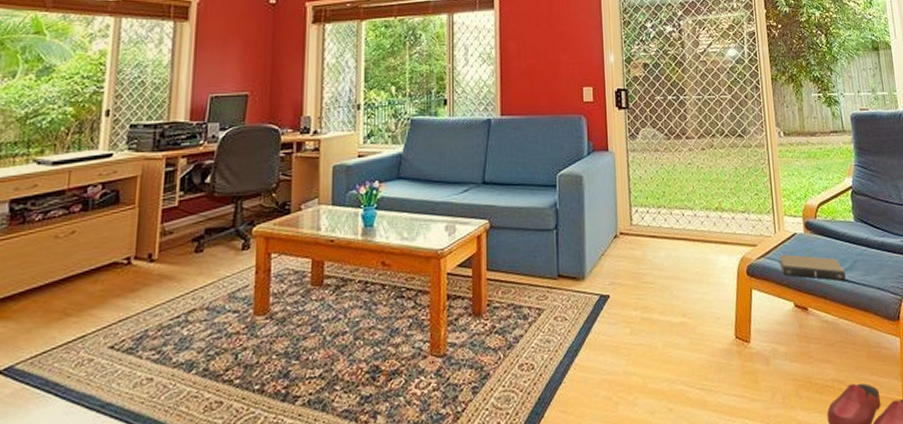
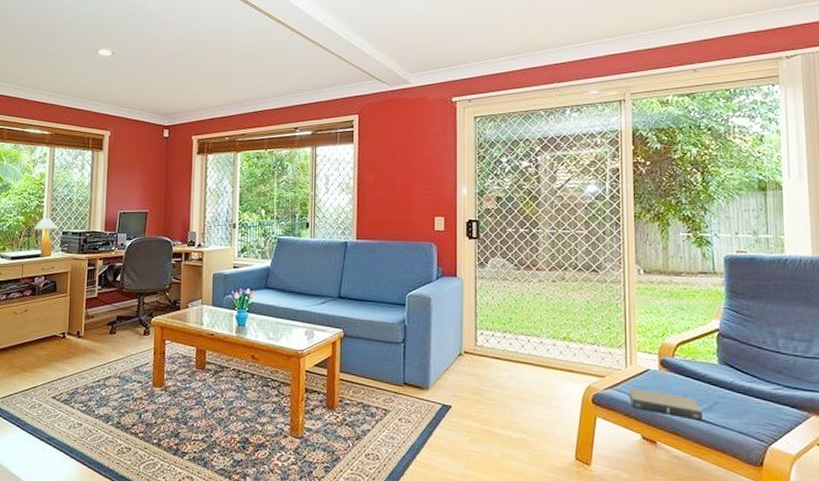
table lamp: none [87,105,124,160] -> present [33,216,58,258]

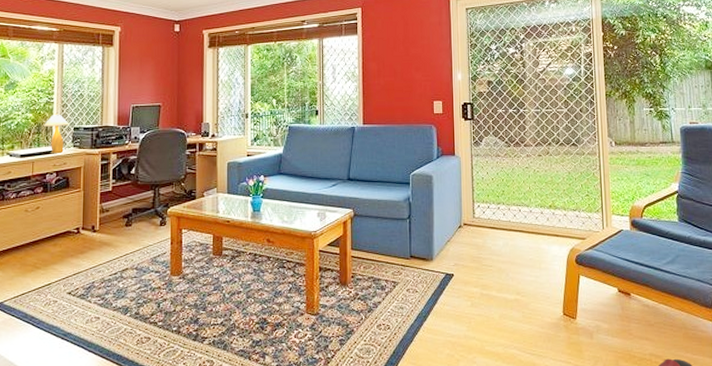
book: present [629,387,703,421] -> none [606,247,667,272]

